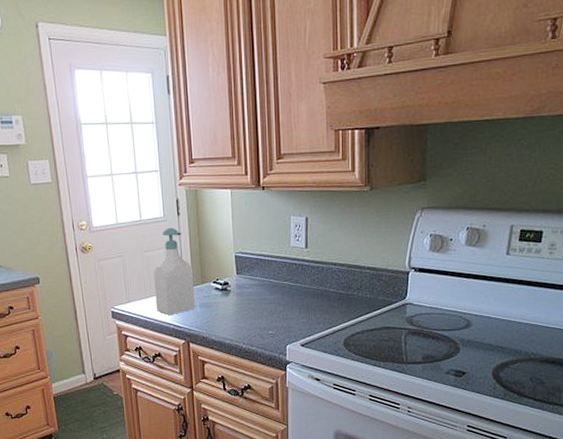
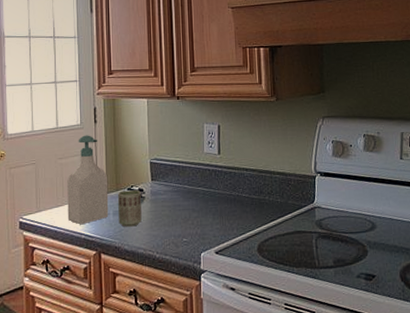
cup: none [204,283,228,319] -> present [118,190,142,227]

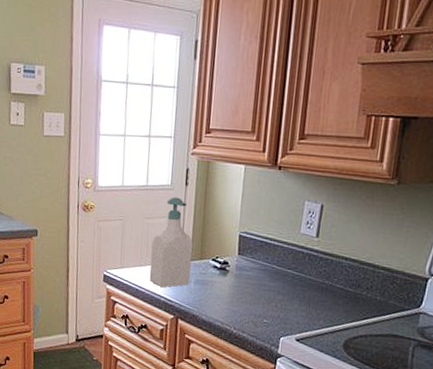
cup: present [118,190,142,227] -> none [199,260,226,299]

